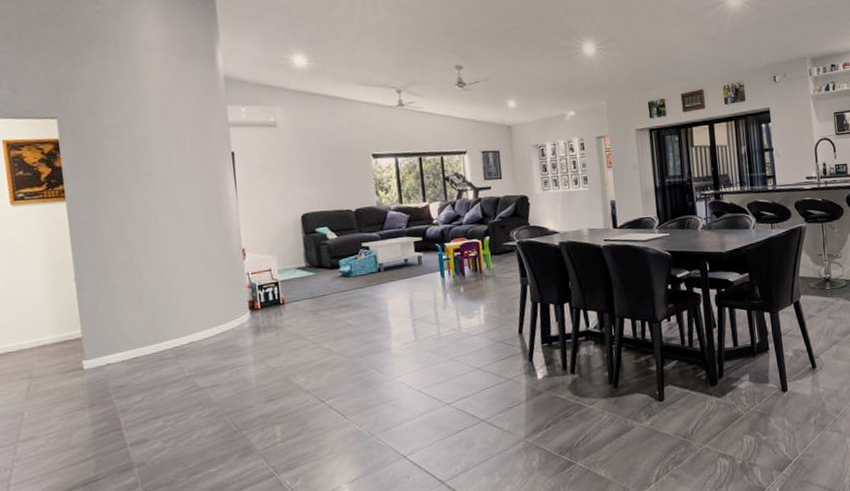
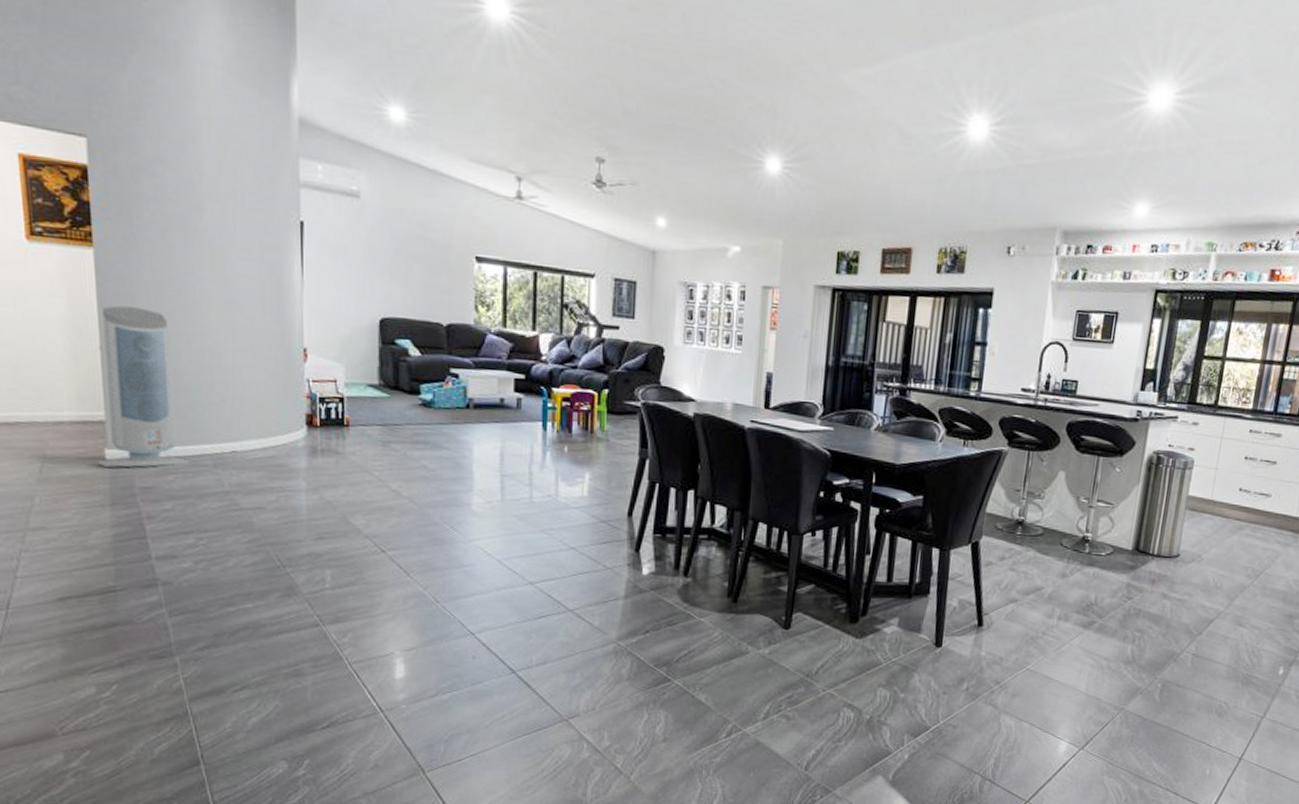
air purifier: none [75,241,155,376] -> present [98,305,190,468]

